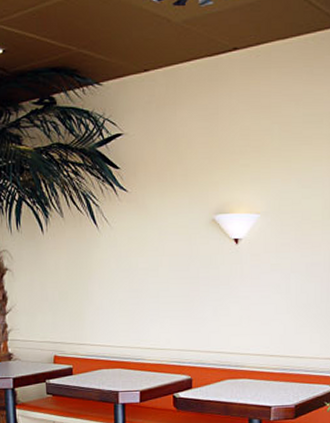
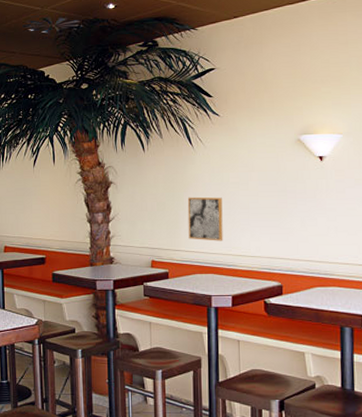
wall art: none [92,284,131,334] -> present [187,197,223,241]

